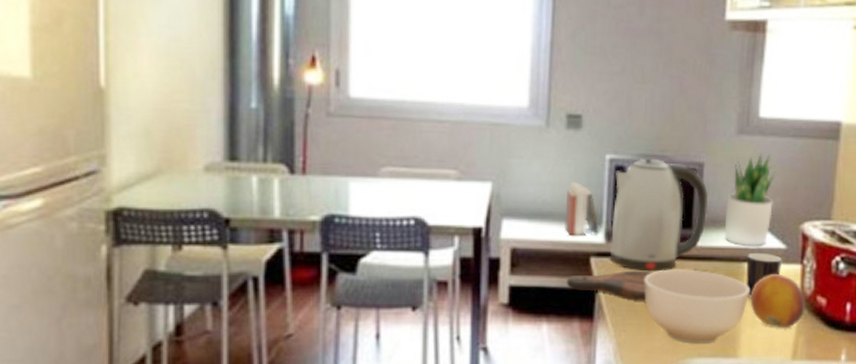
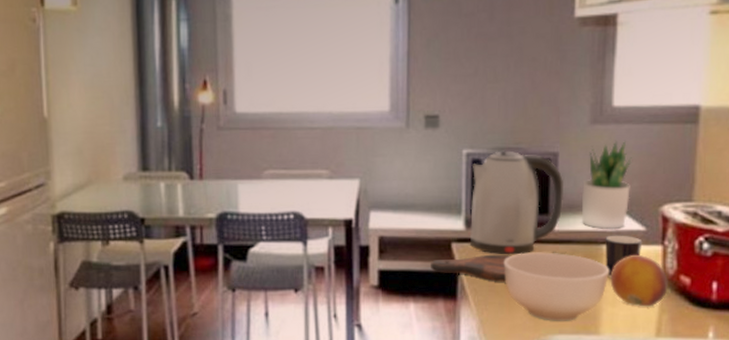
books: present [564,181,599,237] -> none [426,175,459,225]

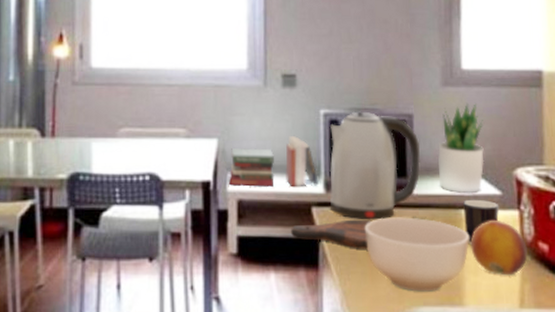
books: none [371,188,415,224] -> present [229,148,274,187]
books: none [426,175,459,225] -> present [285,135,319,187]

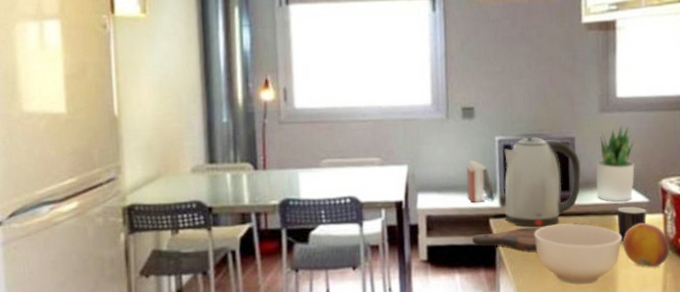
books: present [229,148,274,187] -> none [418,172,457,205]

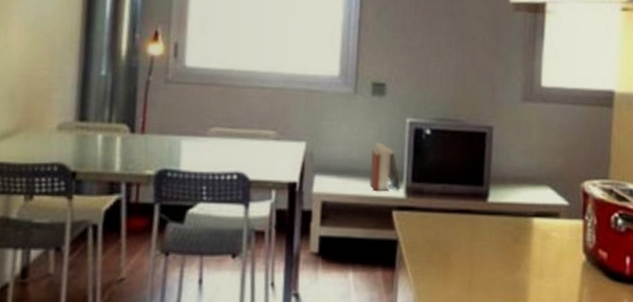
cutting board: present [472,227,541,252] -> none [371,223,449,252]
kettle: present [504,136,582,227] -> none [409,121,498,224]
bowl: present [534,223,622,284] -> none [440,223,536,293]
planter: present [596,126,635,203] -> none [512,119,557,203]
mug: present [617,206,647,245] -> none [533,208,566,252]
fruit: present [623,222,671,267] -> none [537,228,589,280]

